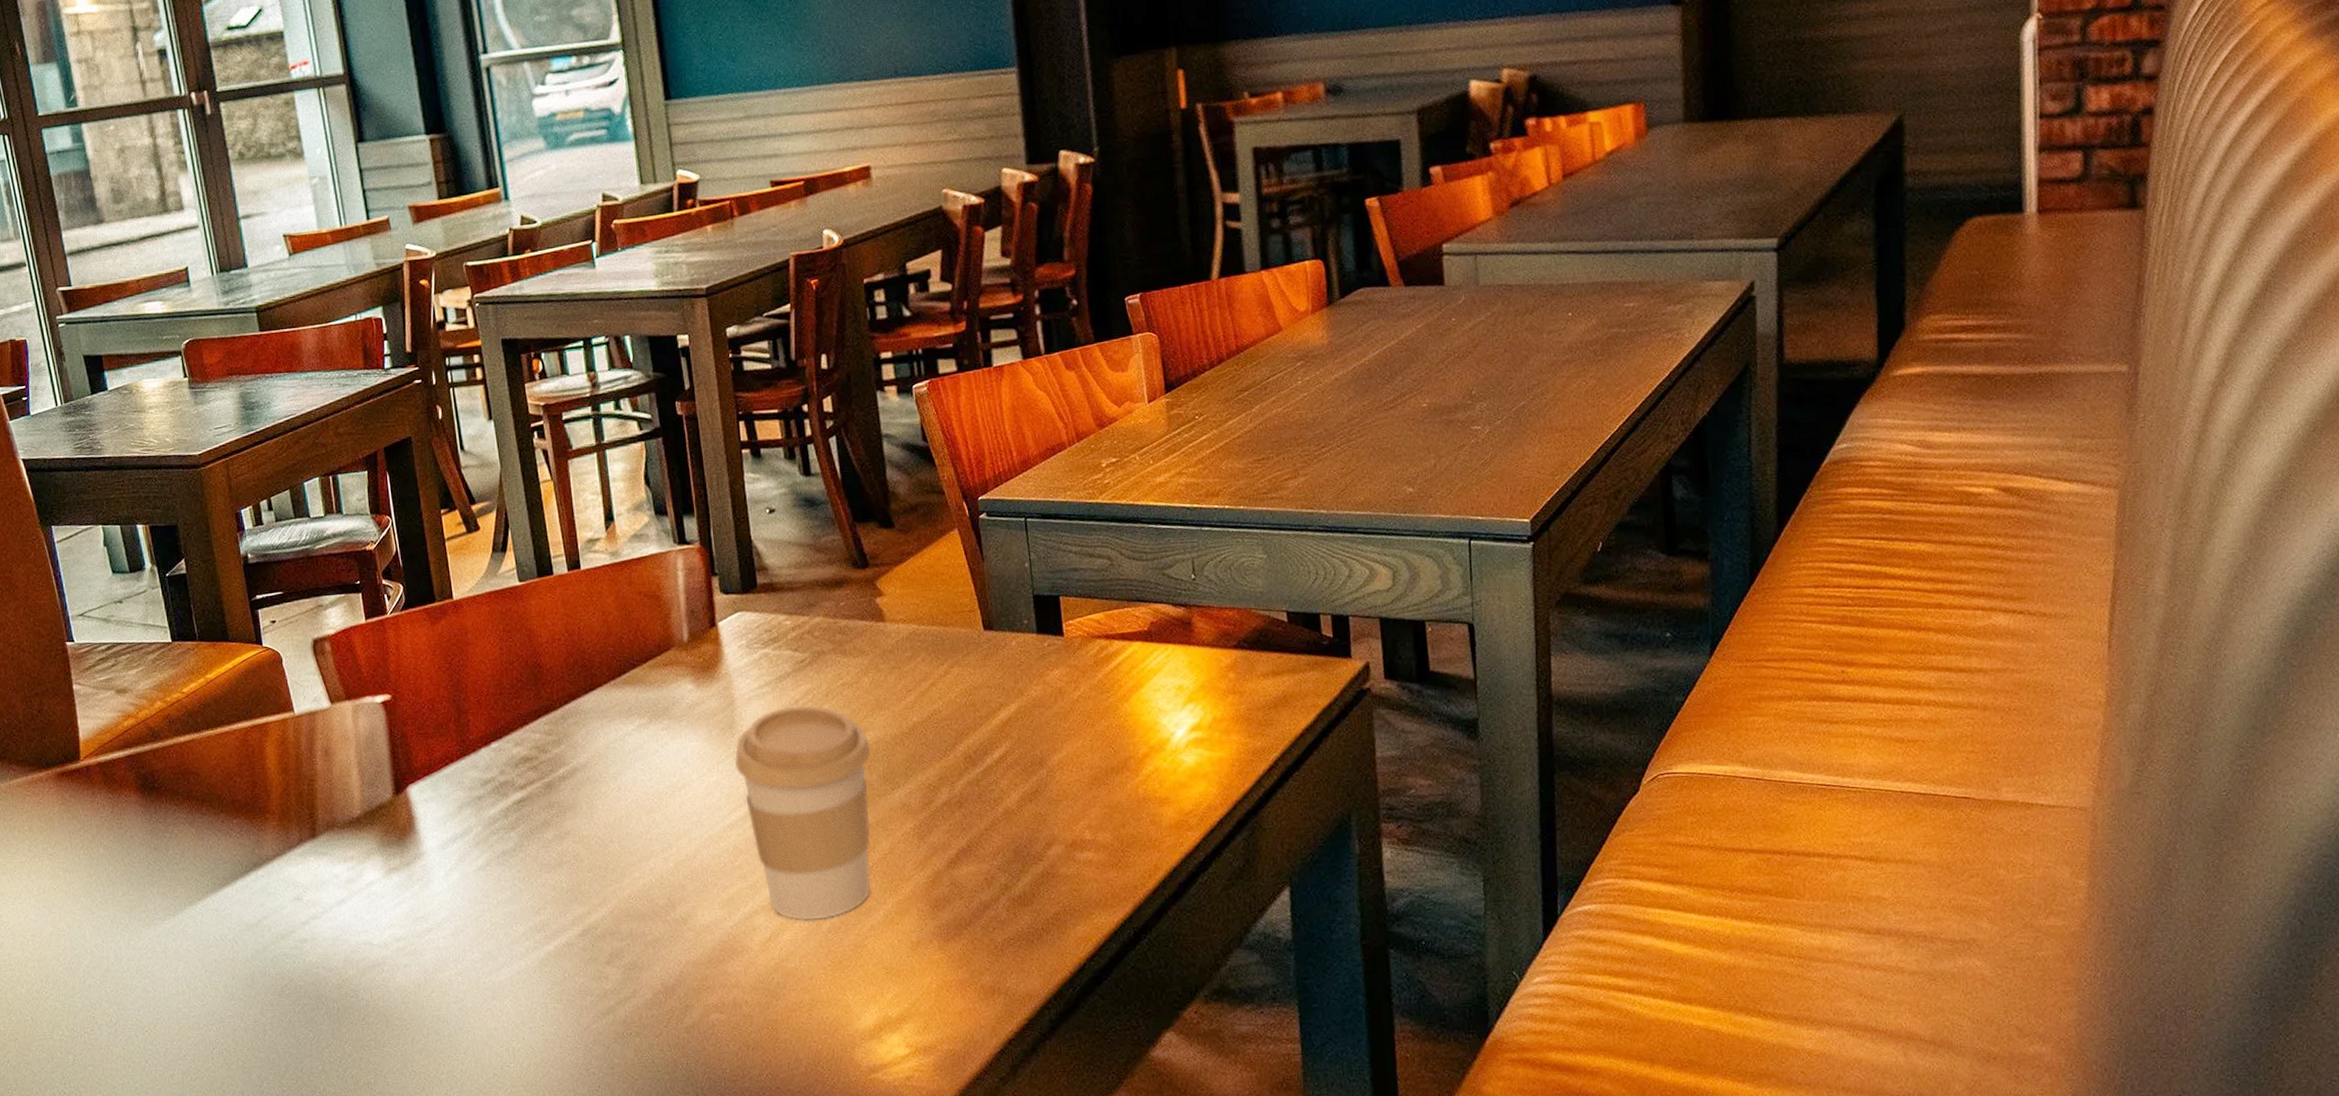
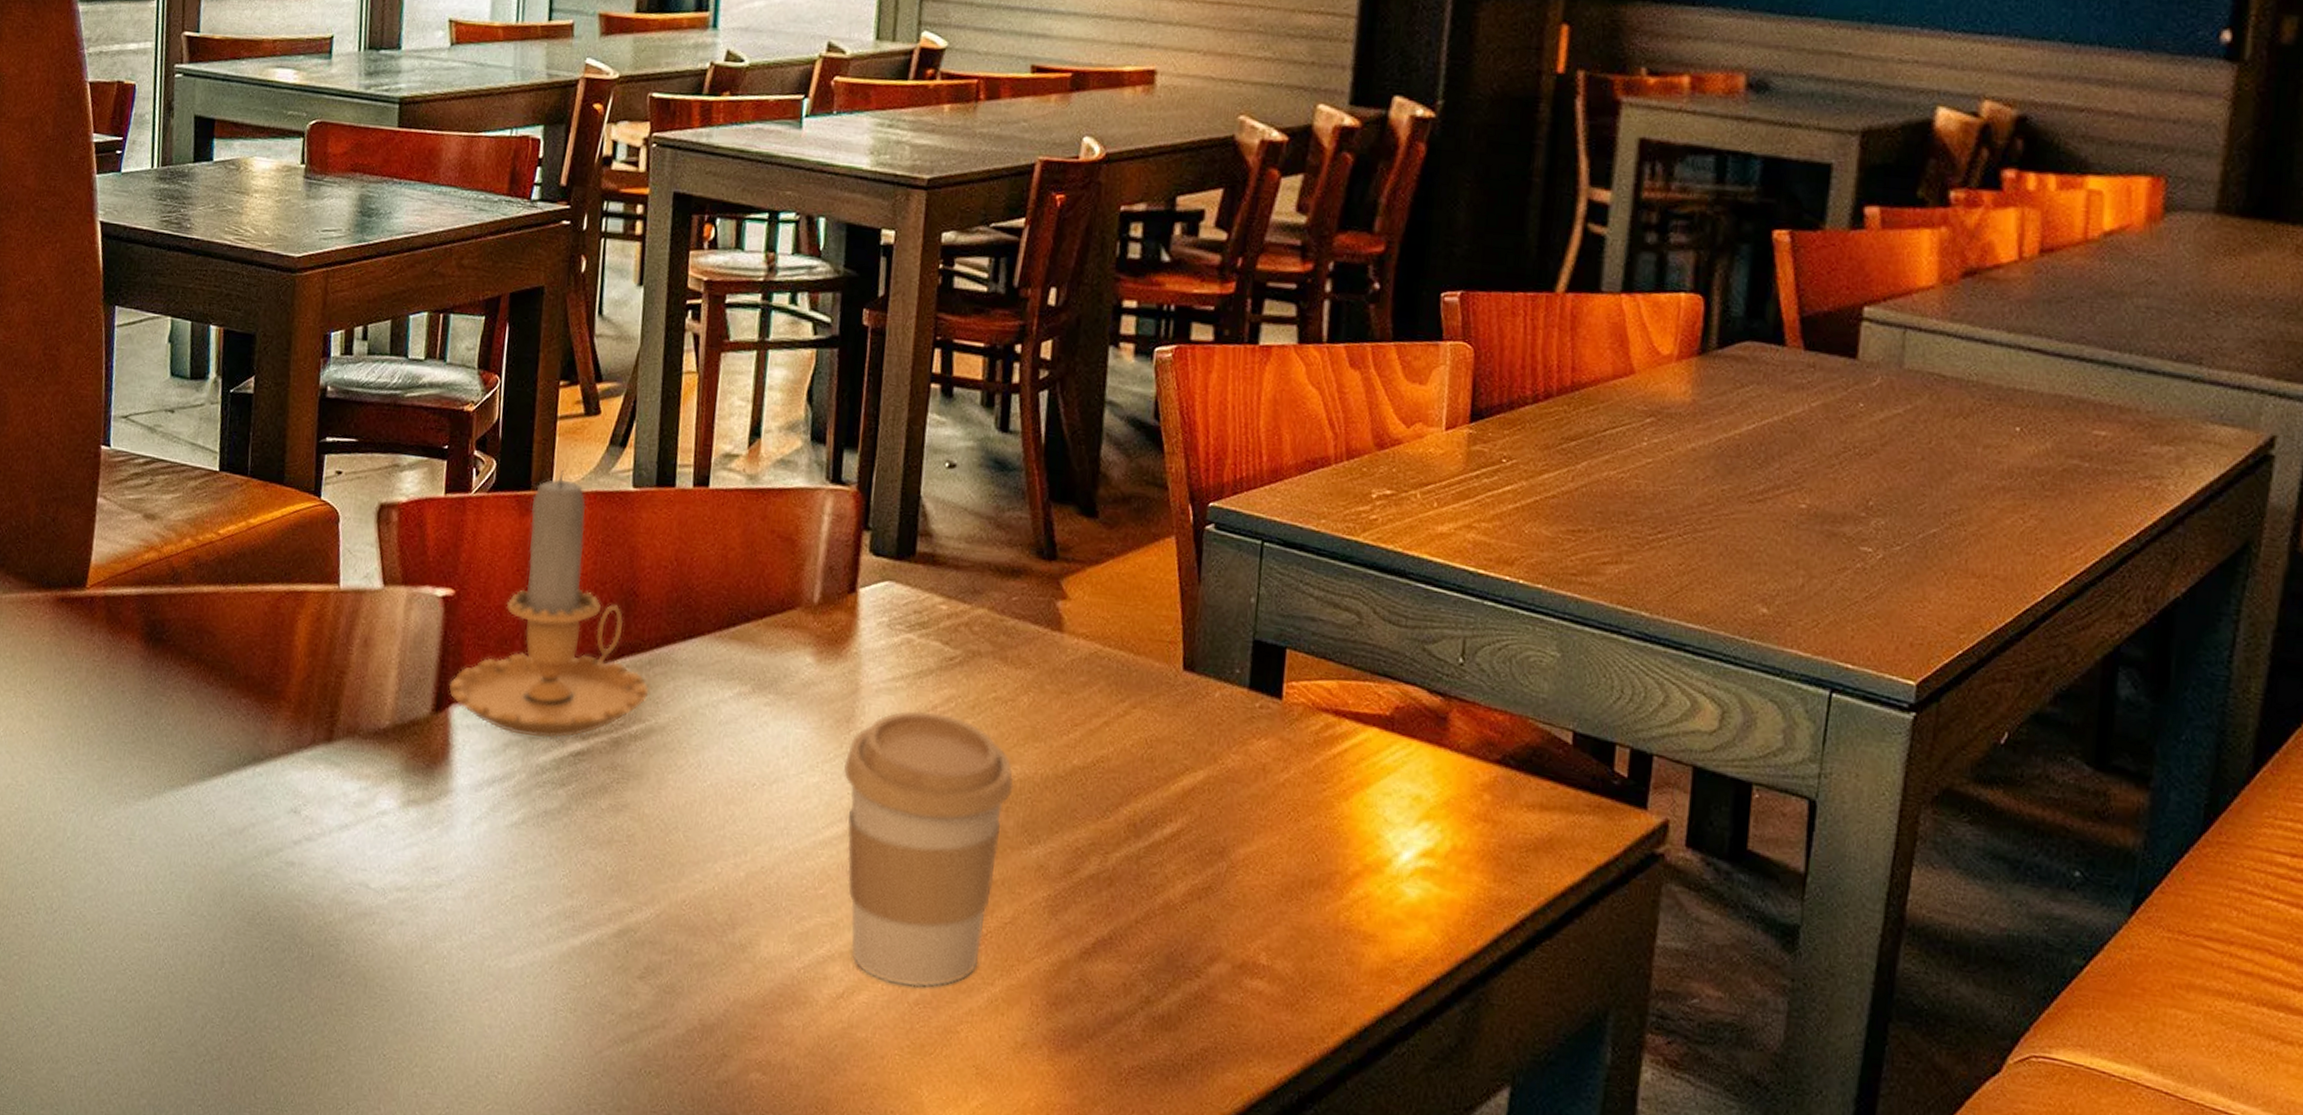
candle: none [402,581,567,798] -> present [448,470,650,738]

